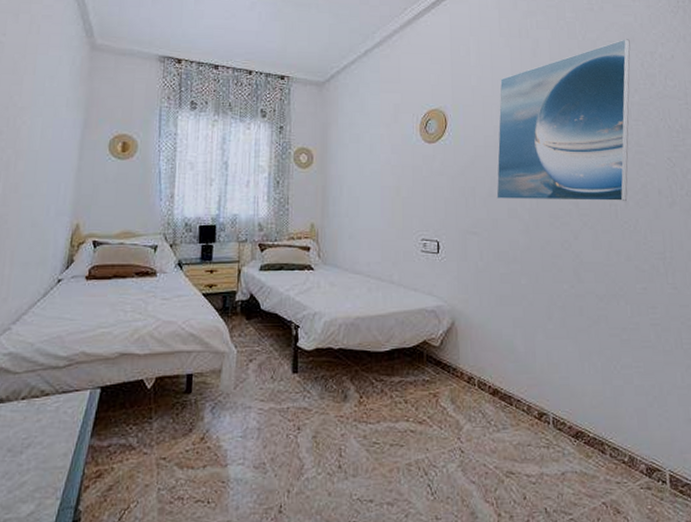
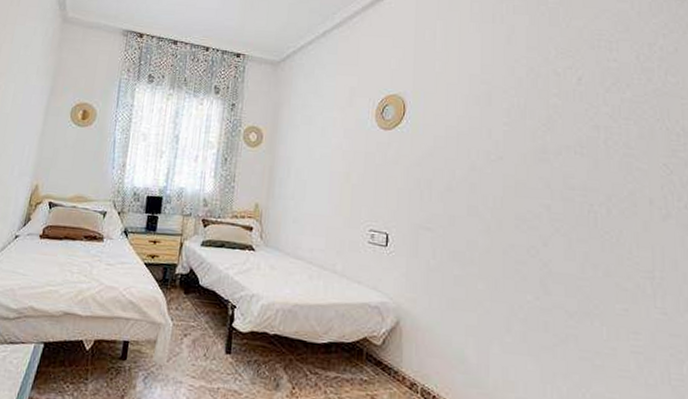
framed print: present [496,39,631,202] -> none [455,28,624,210]

